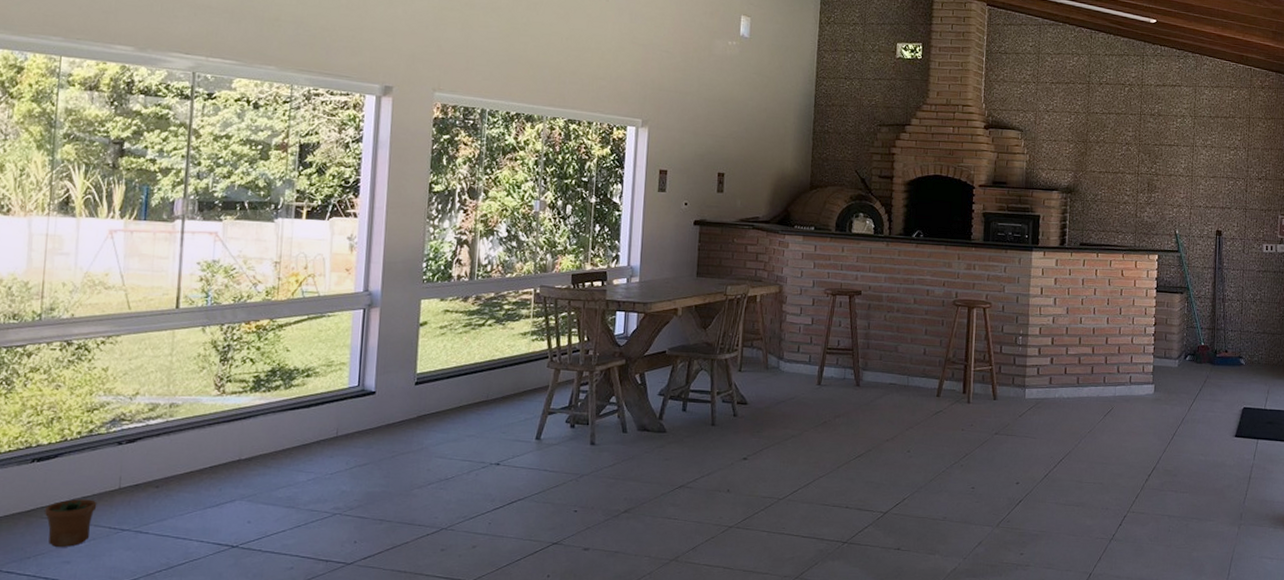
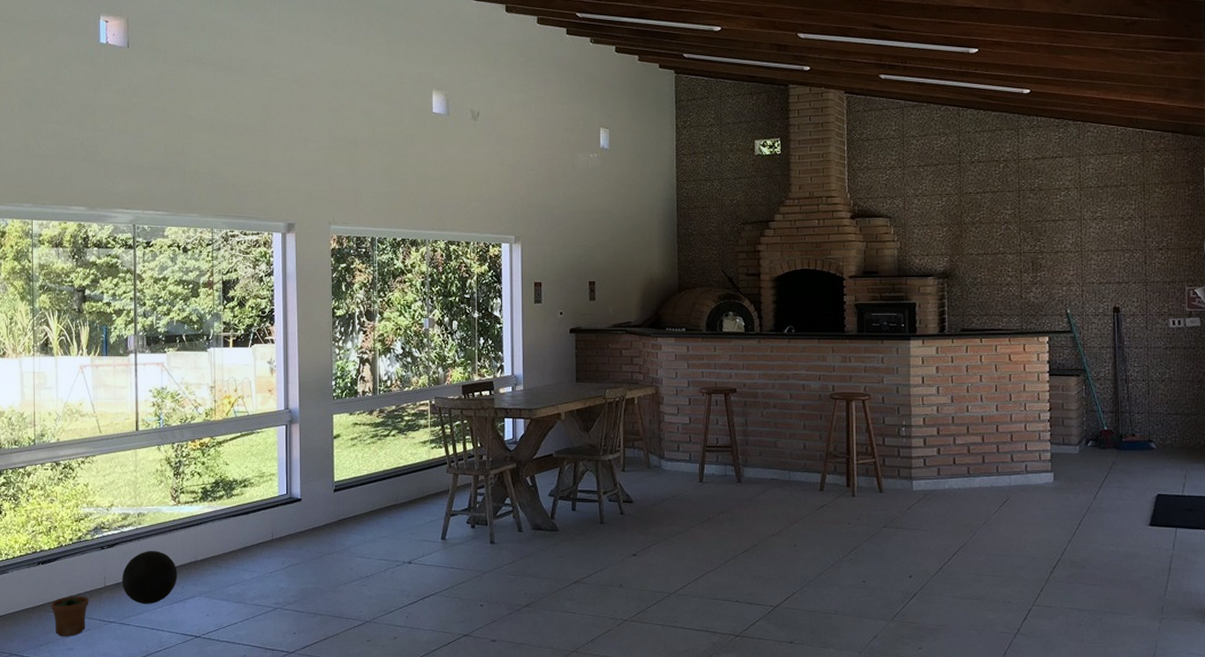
ball: none [142,446,215,509] -> present [122,550,177,604]

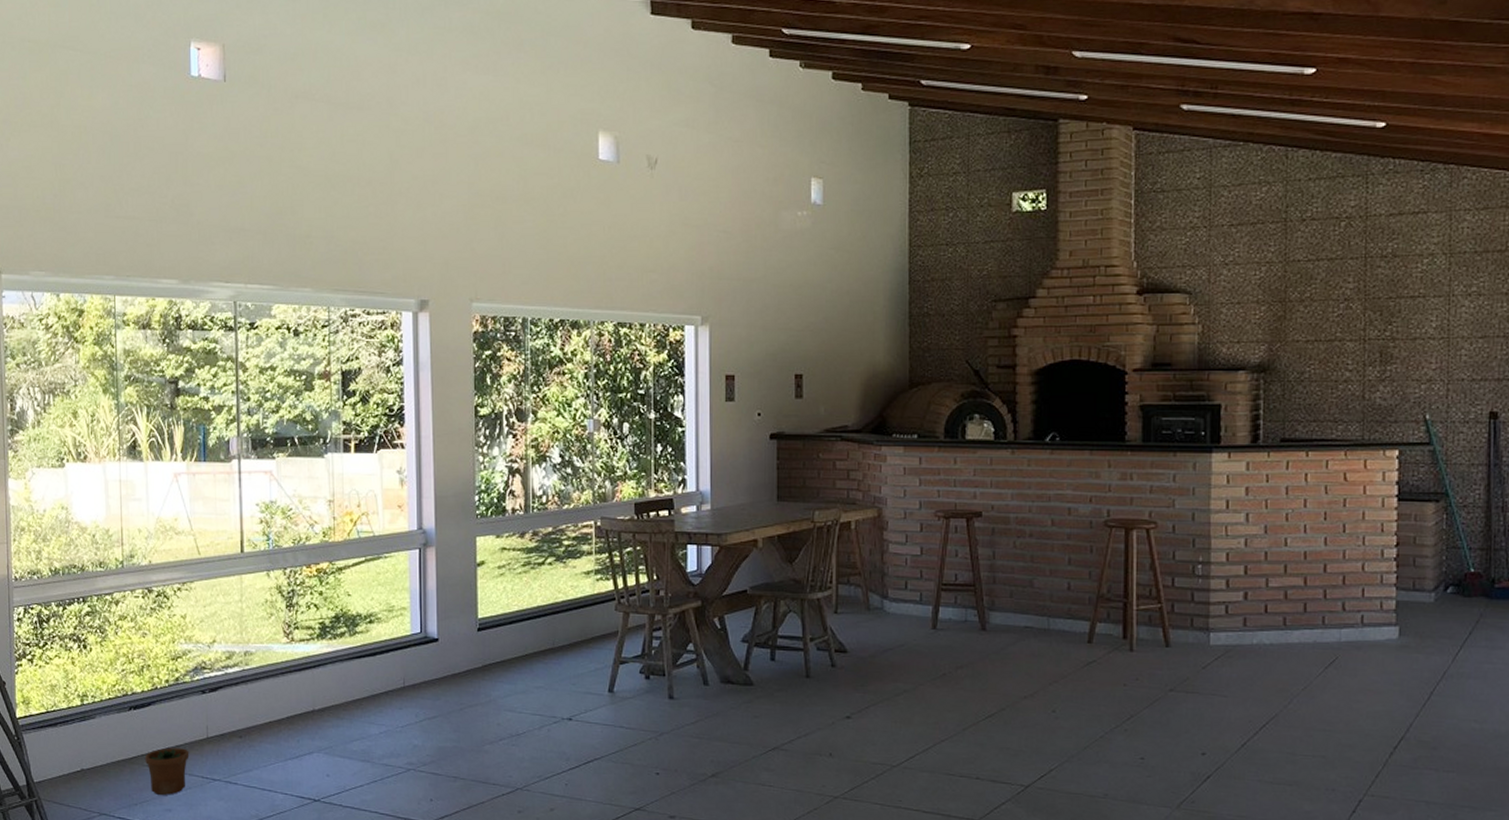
ball: present [122,550,177,604] -> none [227,696,292,760]

